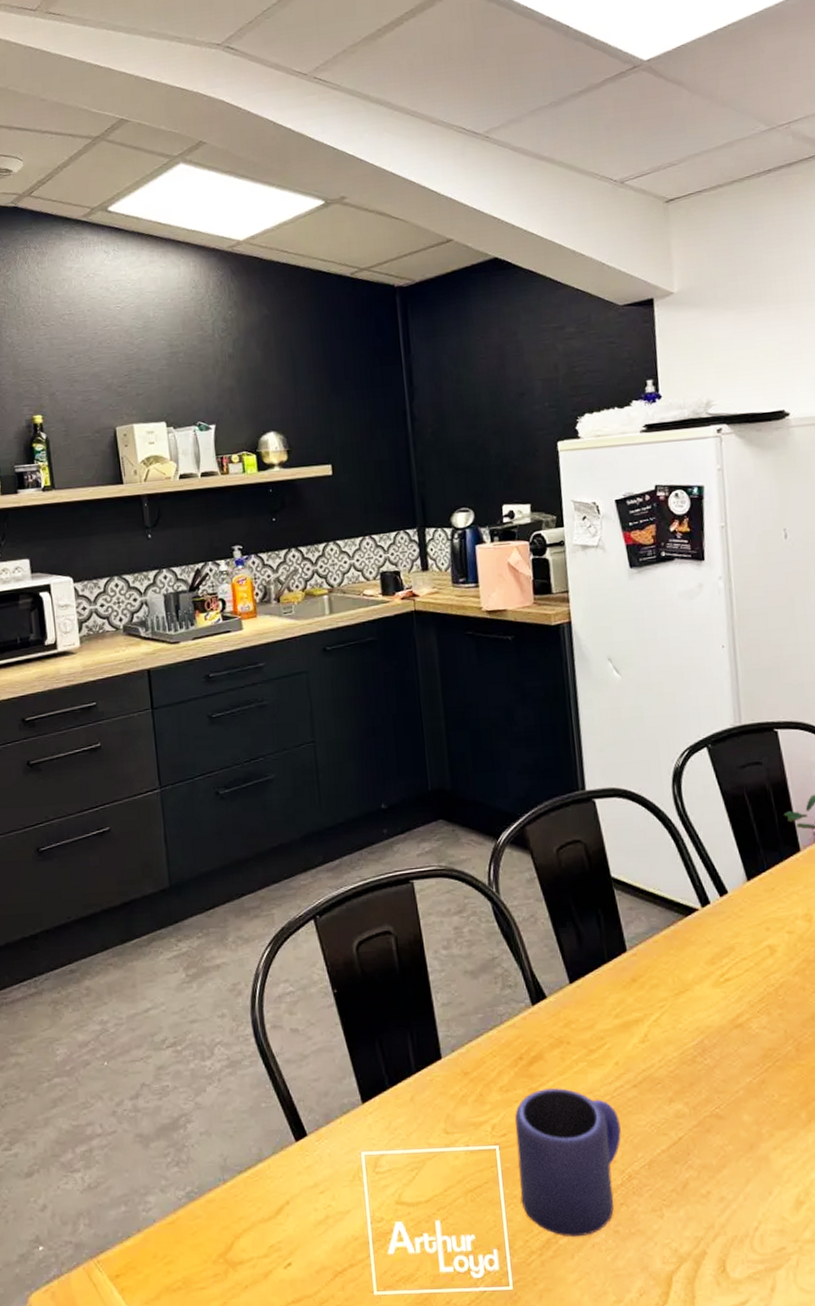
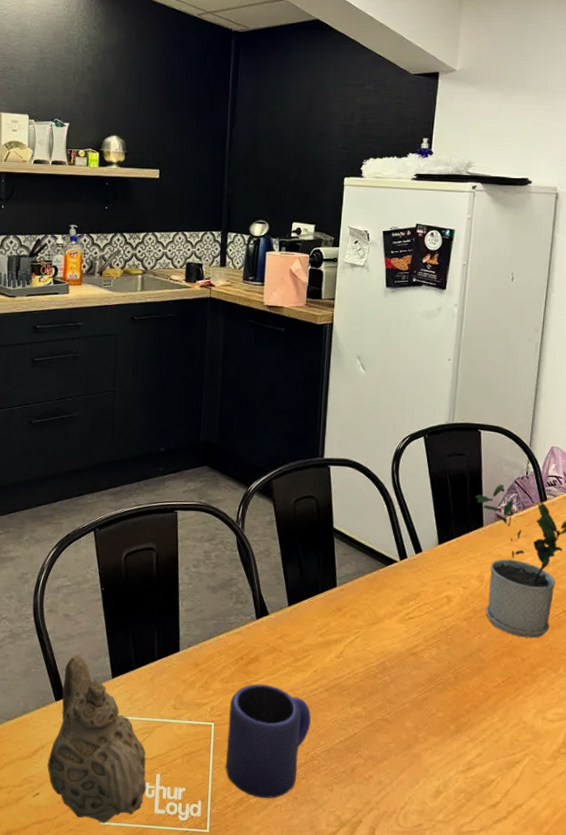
teapot: none [296,1080,426,1293] -> present [47,655,147,823]

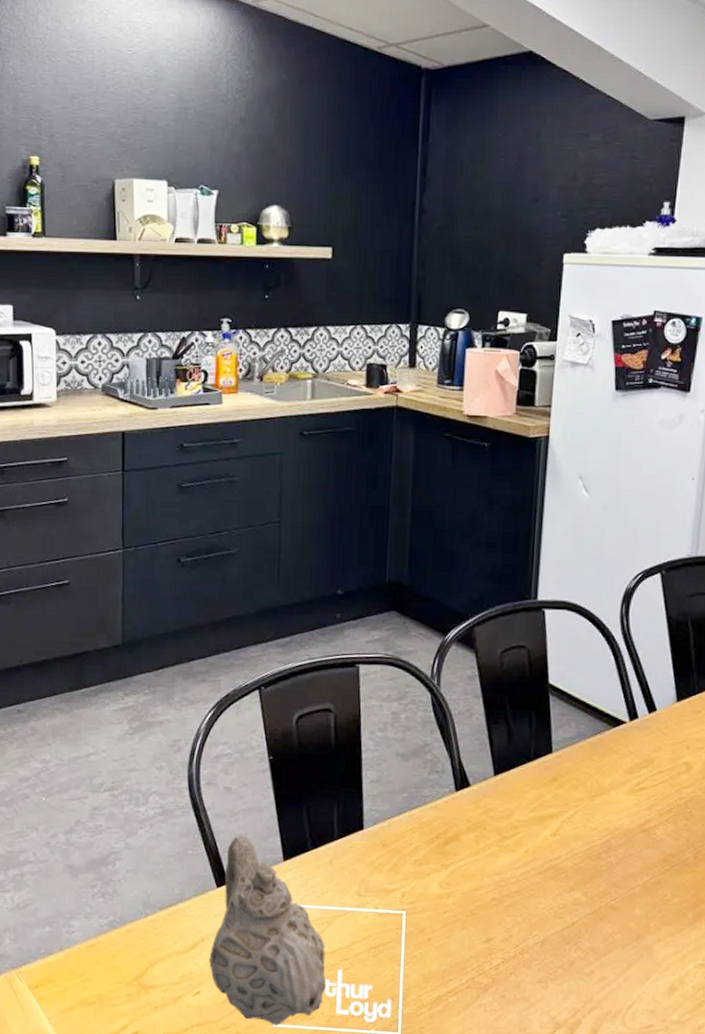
mug: present [225,684,311,798] -> none [419,866,521,997]

